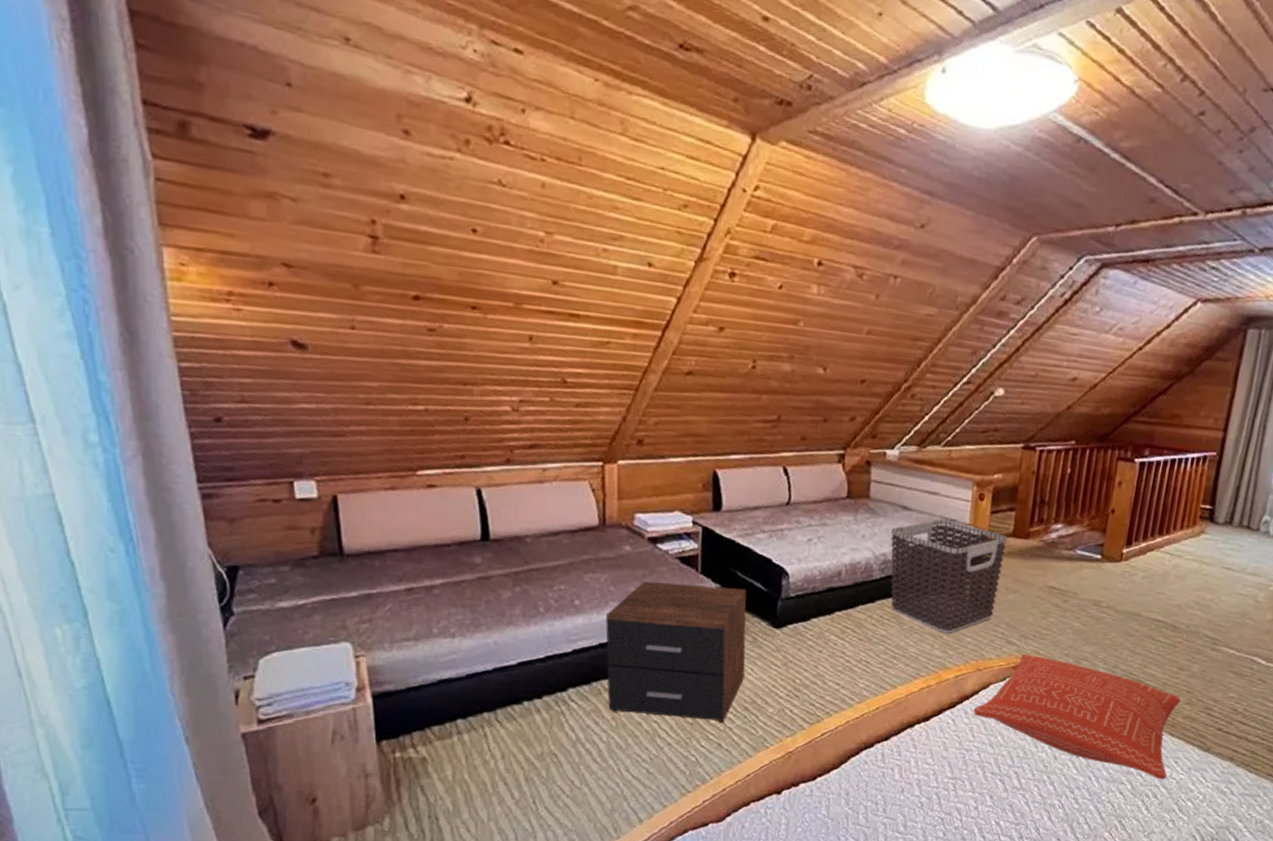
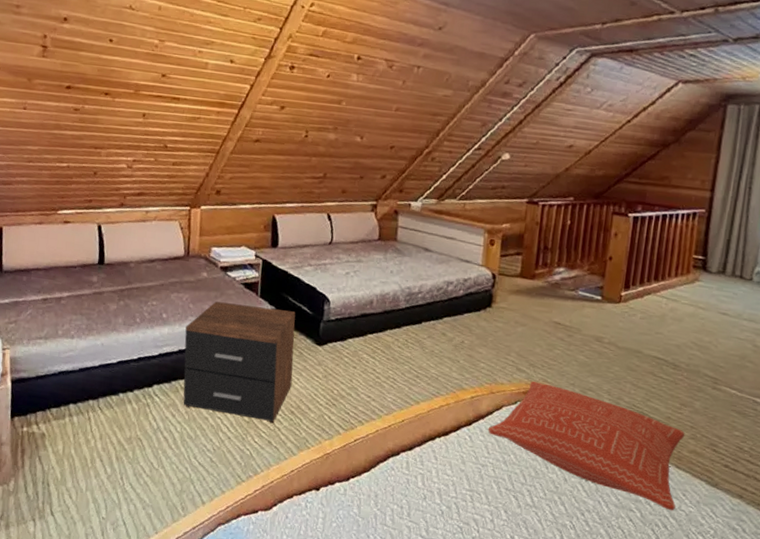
clothes hamper: present [890,519,1008,634] -> none [414,260,516,359]

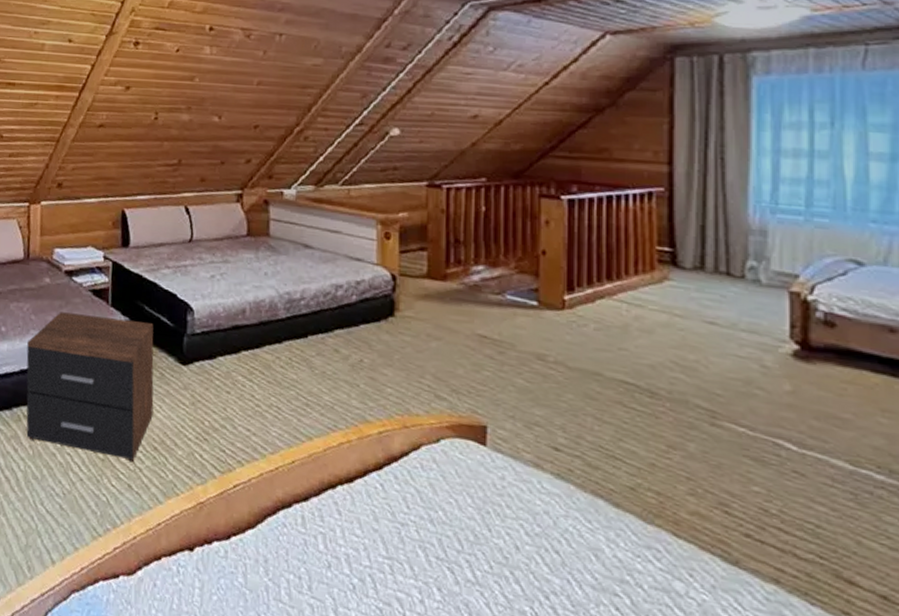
pillow: present [487,381,685,511] -> none [404,411,680,599]

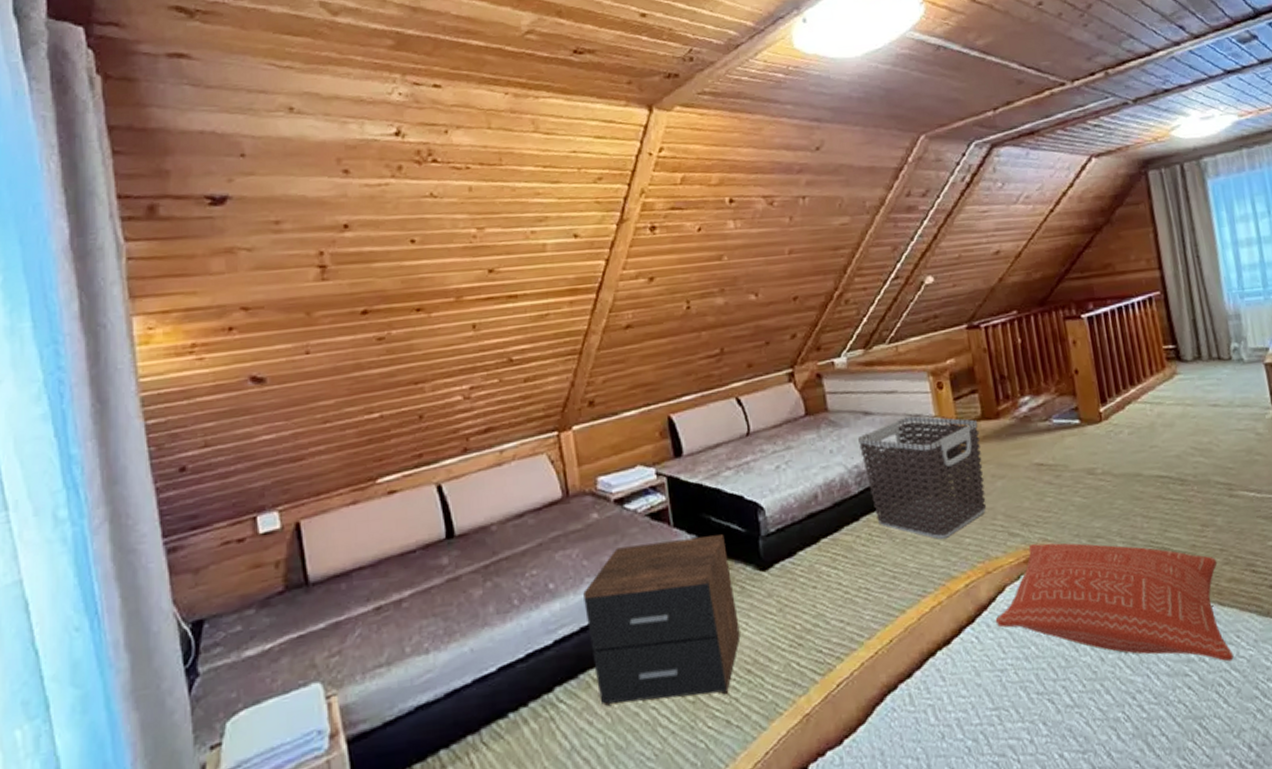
clothes hamper: none [294,258,422,383] -> present [858,416,987,539]
pillow: none [404,411,680,599] -> present [995,542,1234,662]

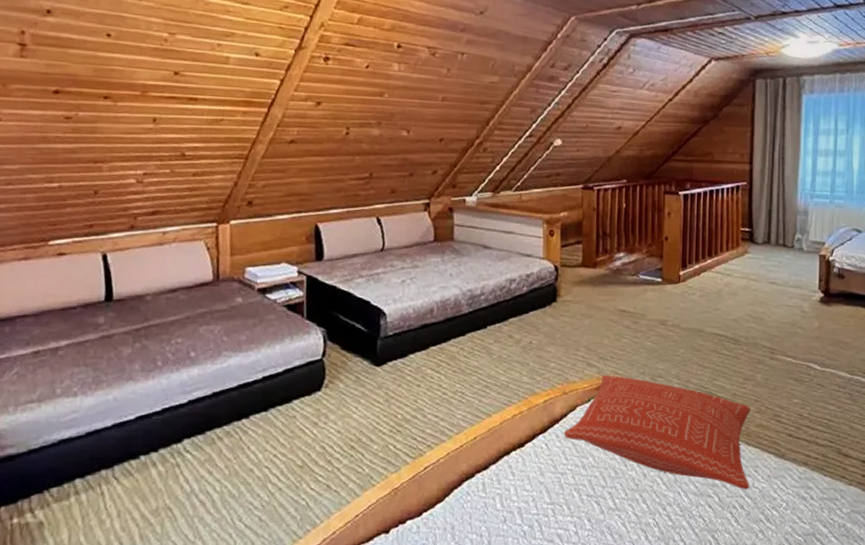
nightstand: present [583,534,740,706] -> none [219,330,350,463]
clothes hamper: present [858,416,987,539] -> none [475,255,578,360]

